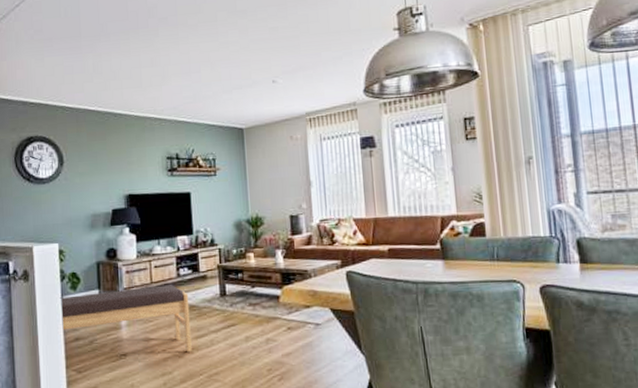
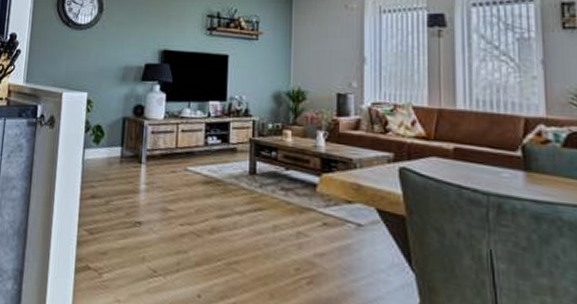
bench: present [60,285,192,352] -> none [81,149,215,232]

